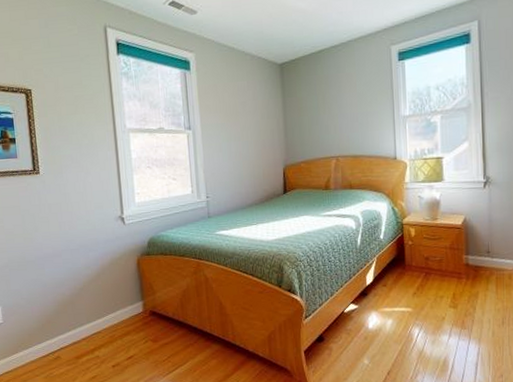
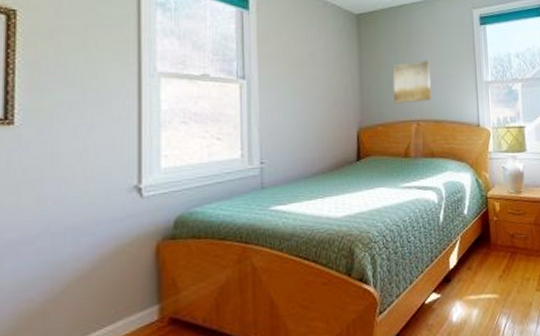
wall art: none [313,99,350,143] -> present [392,59,431,104]

